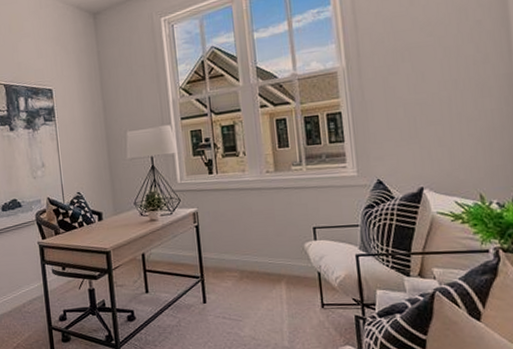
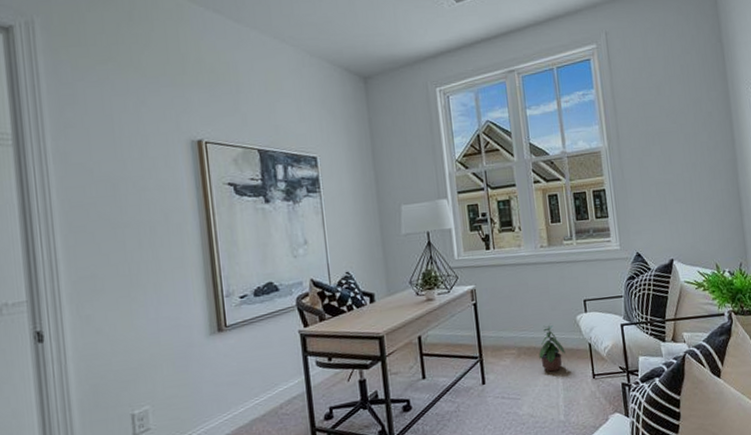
potted plant: none [262,250,291,297] -> present [539,325,565,372]

